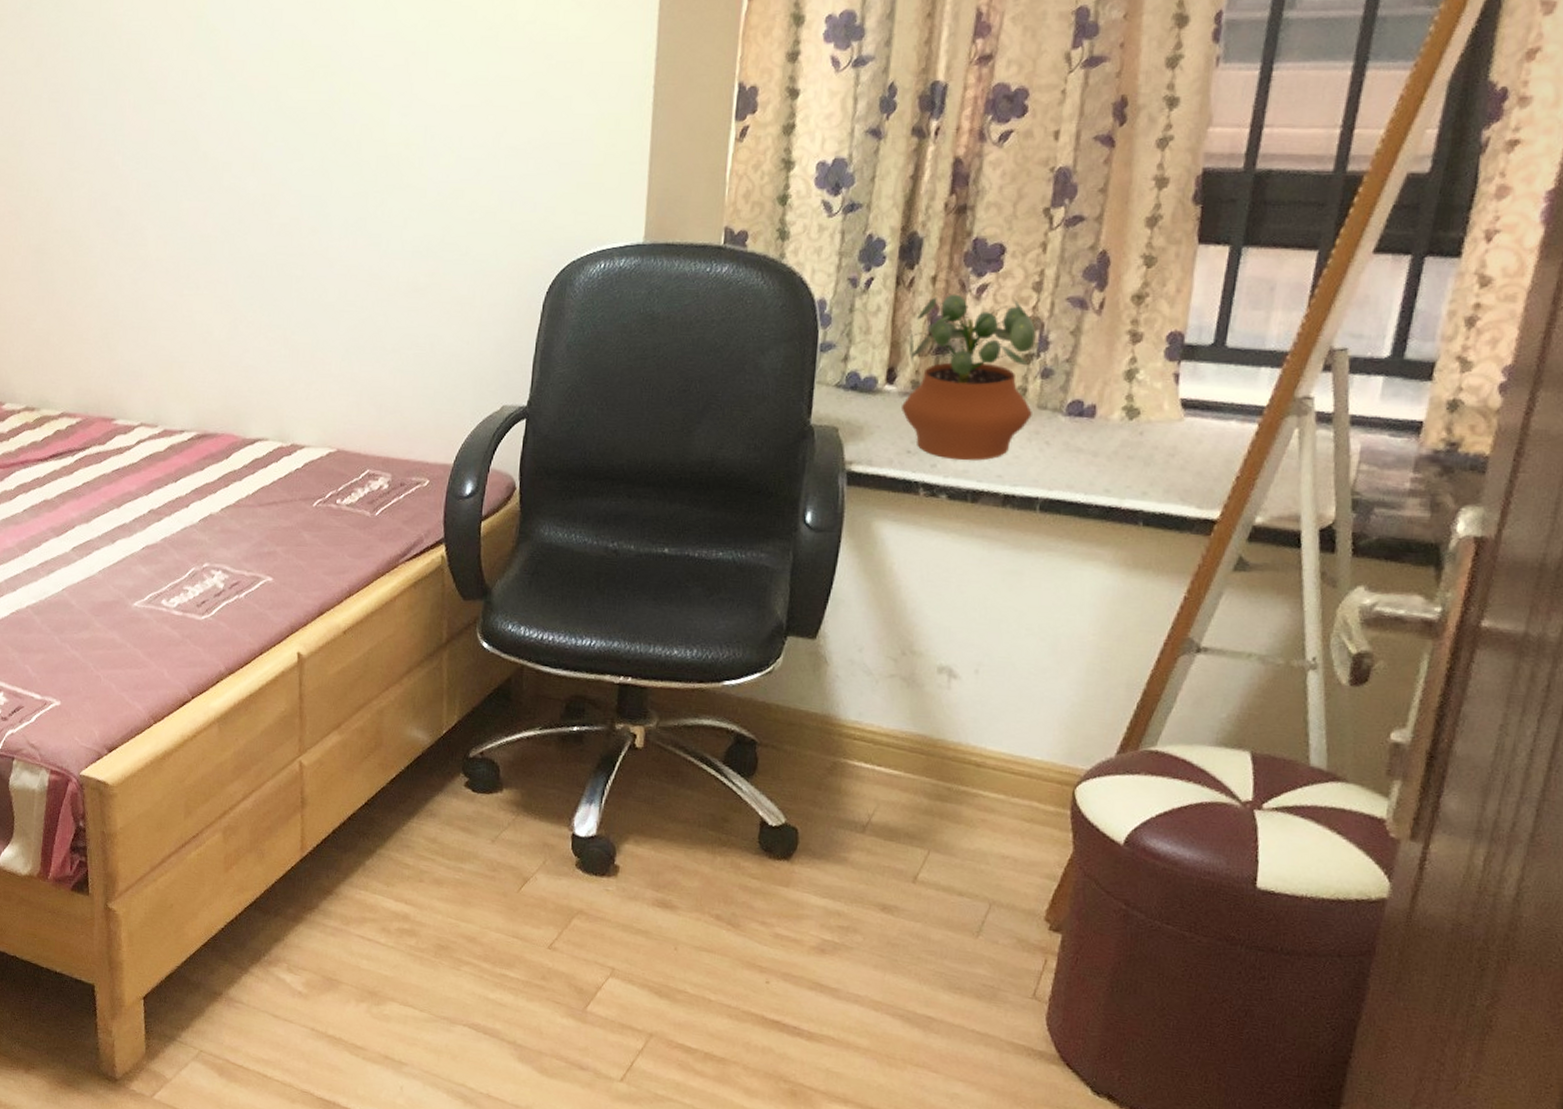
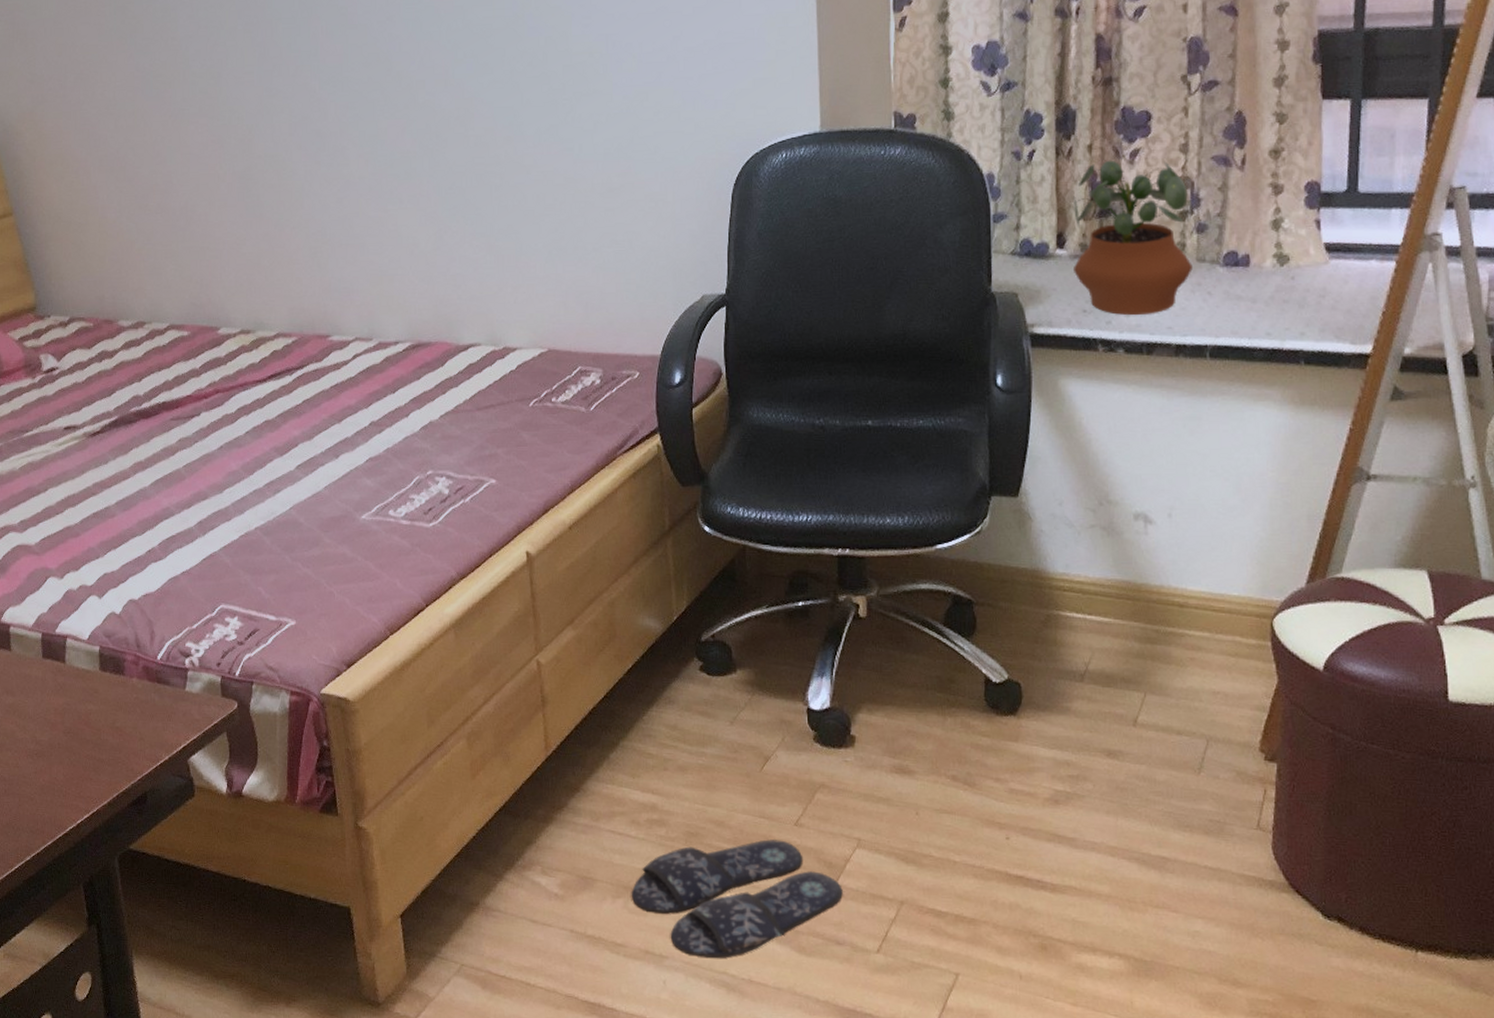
slippers: none [375,958,591,1071] -> present [631,839,843,958]

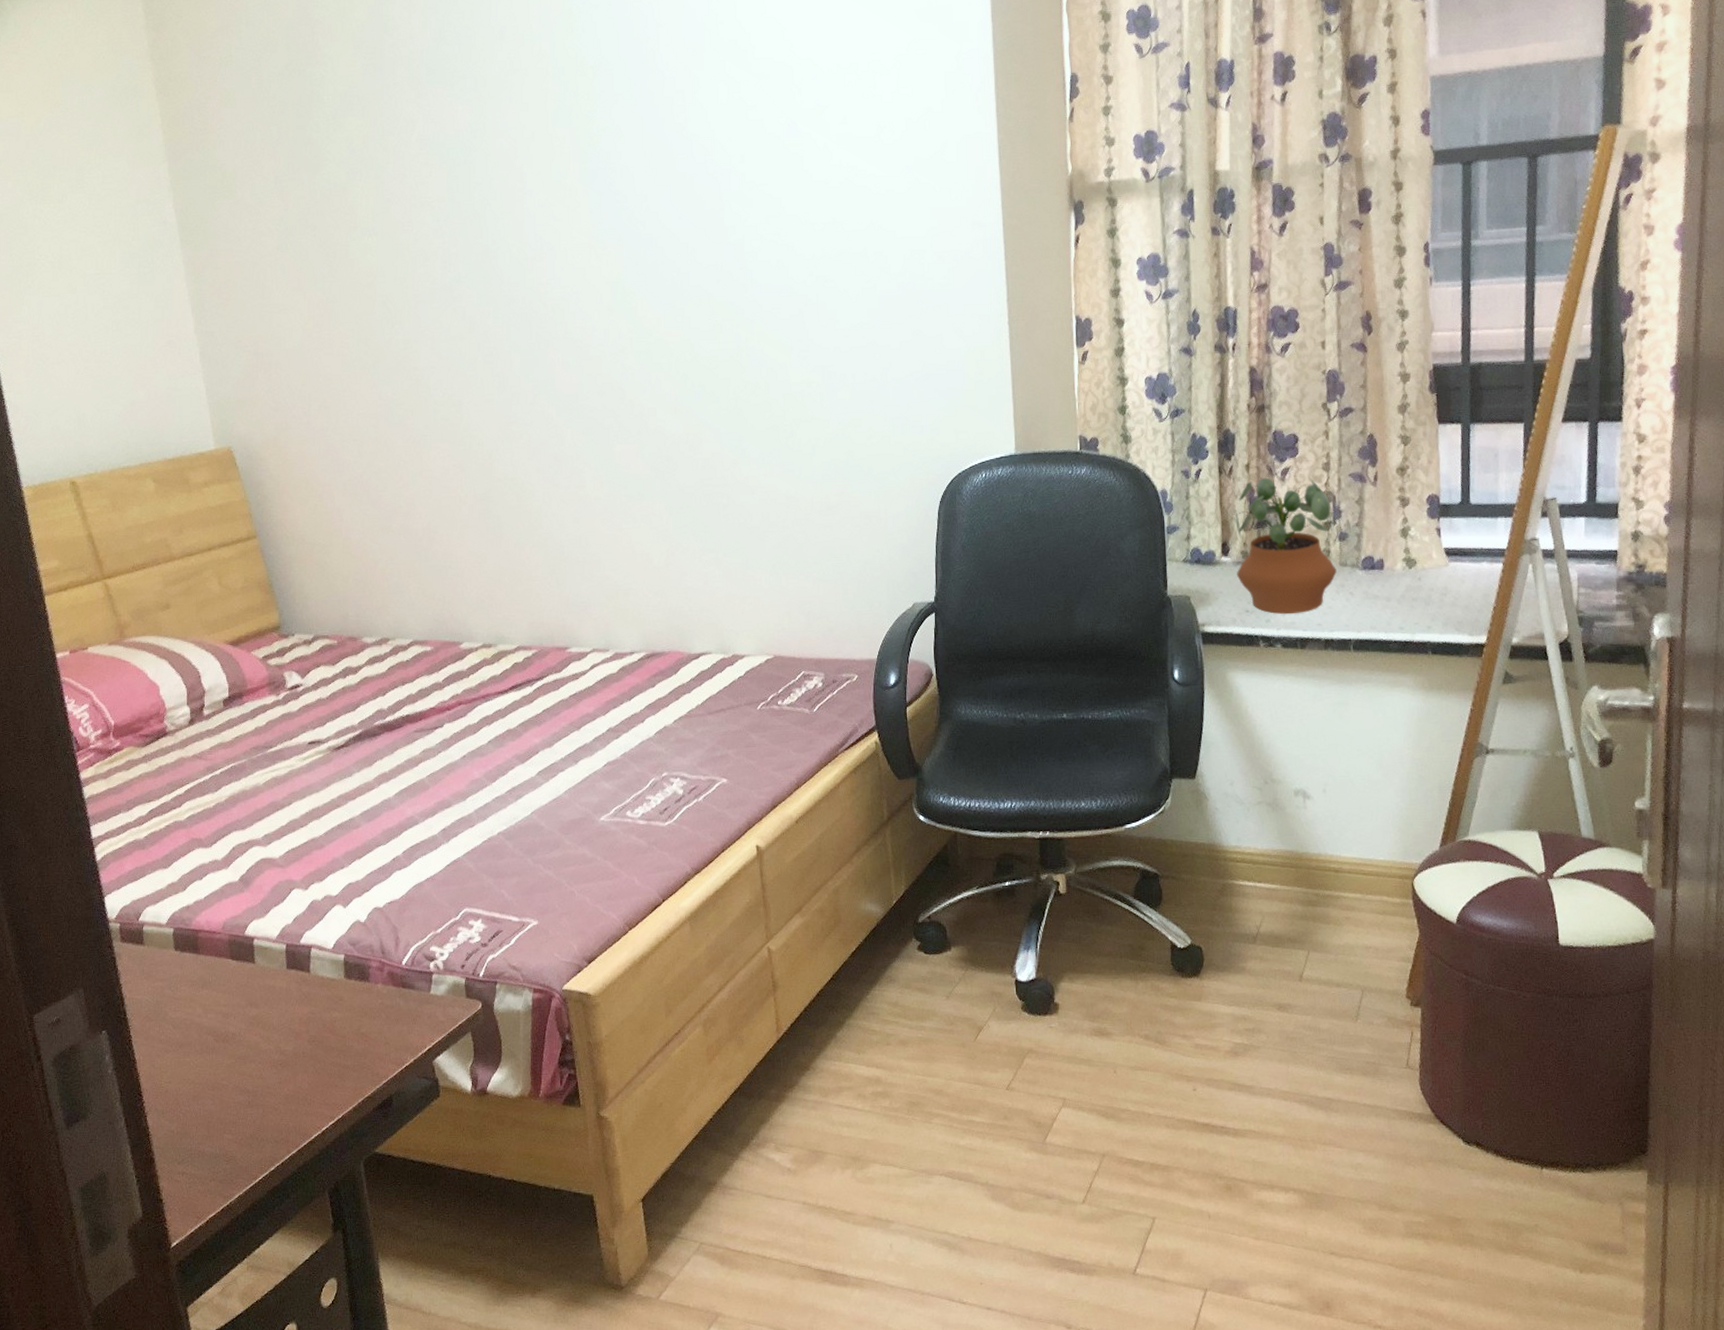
slippers: present [631,839,843,958] -> none [858,1104,1051,1219]

